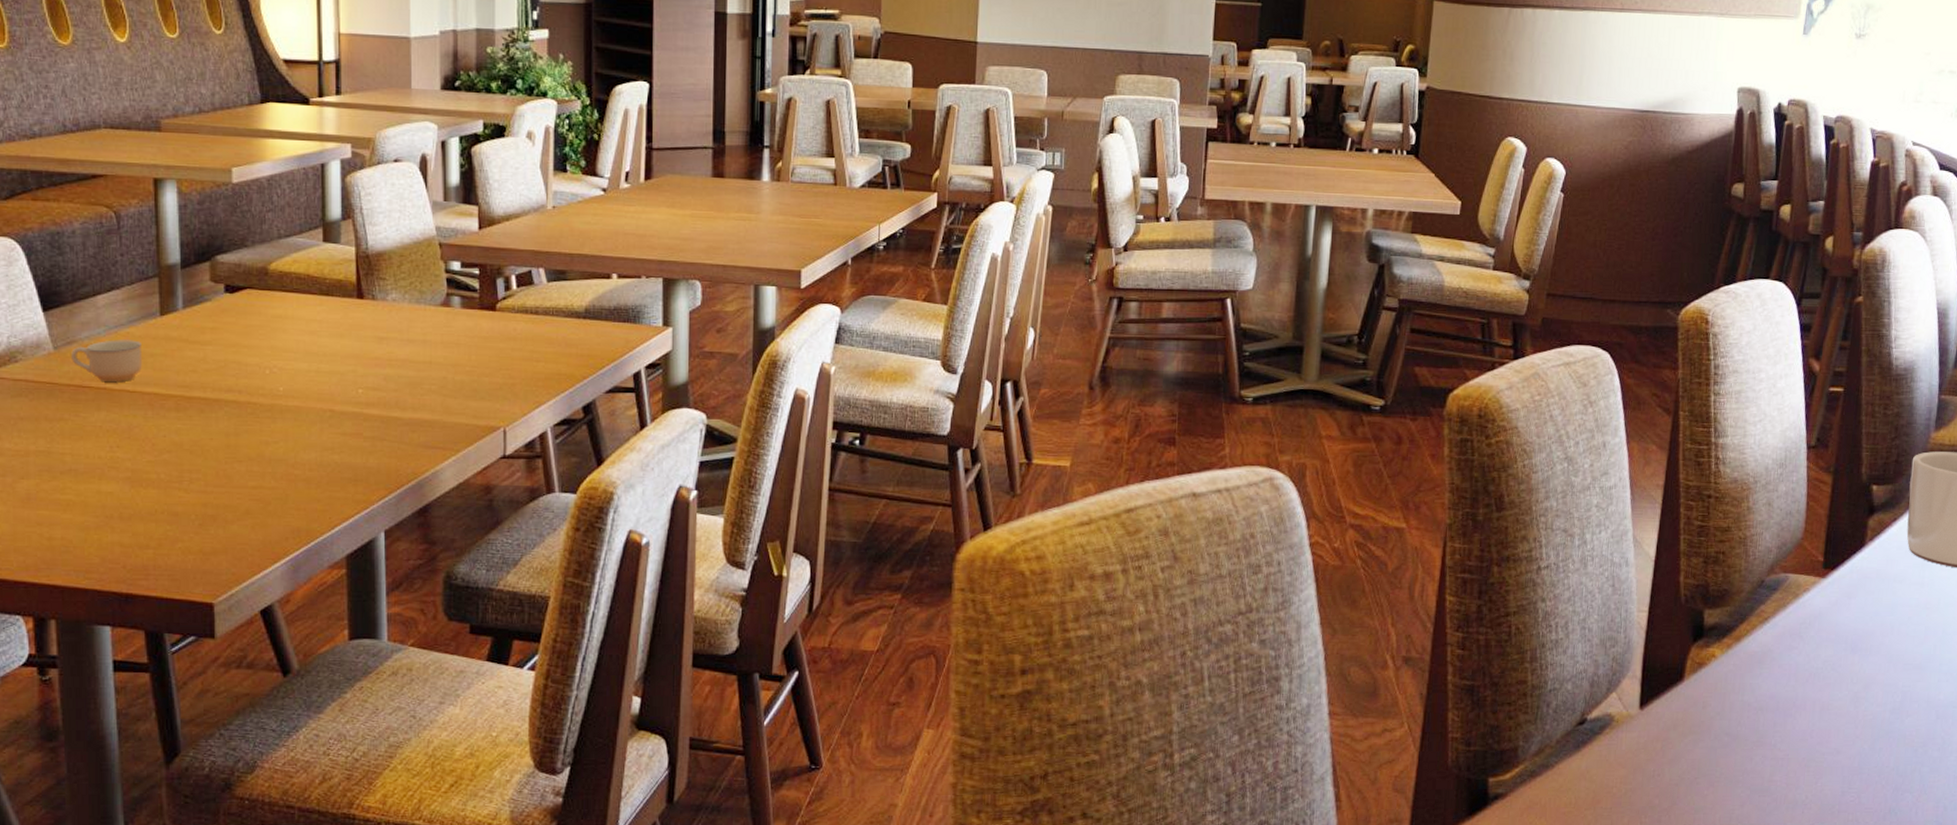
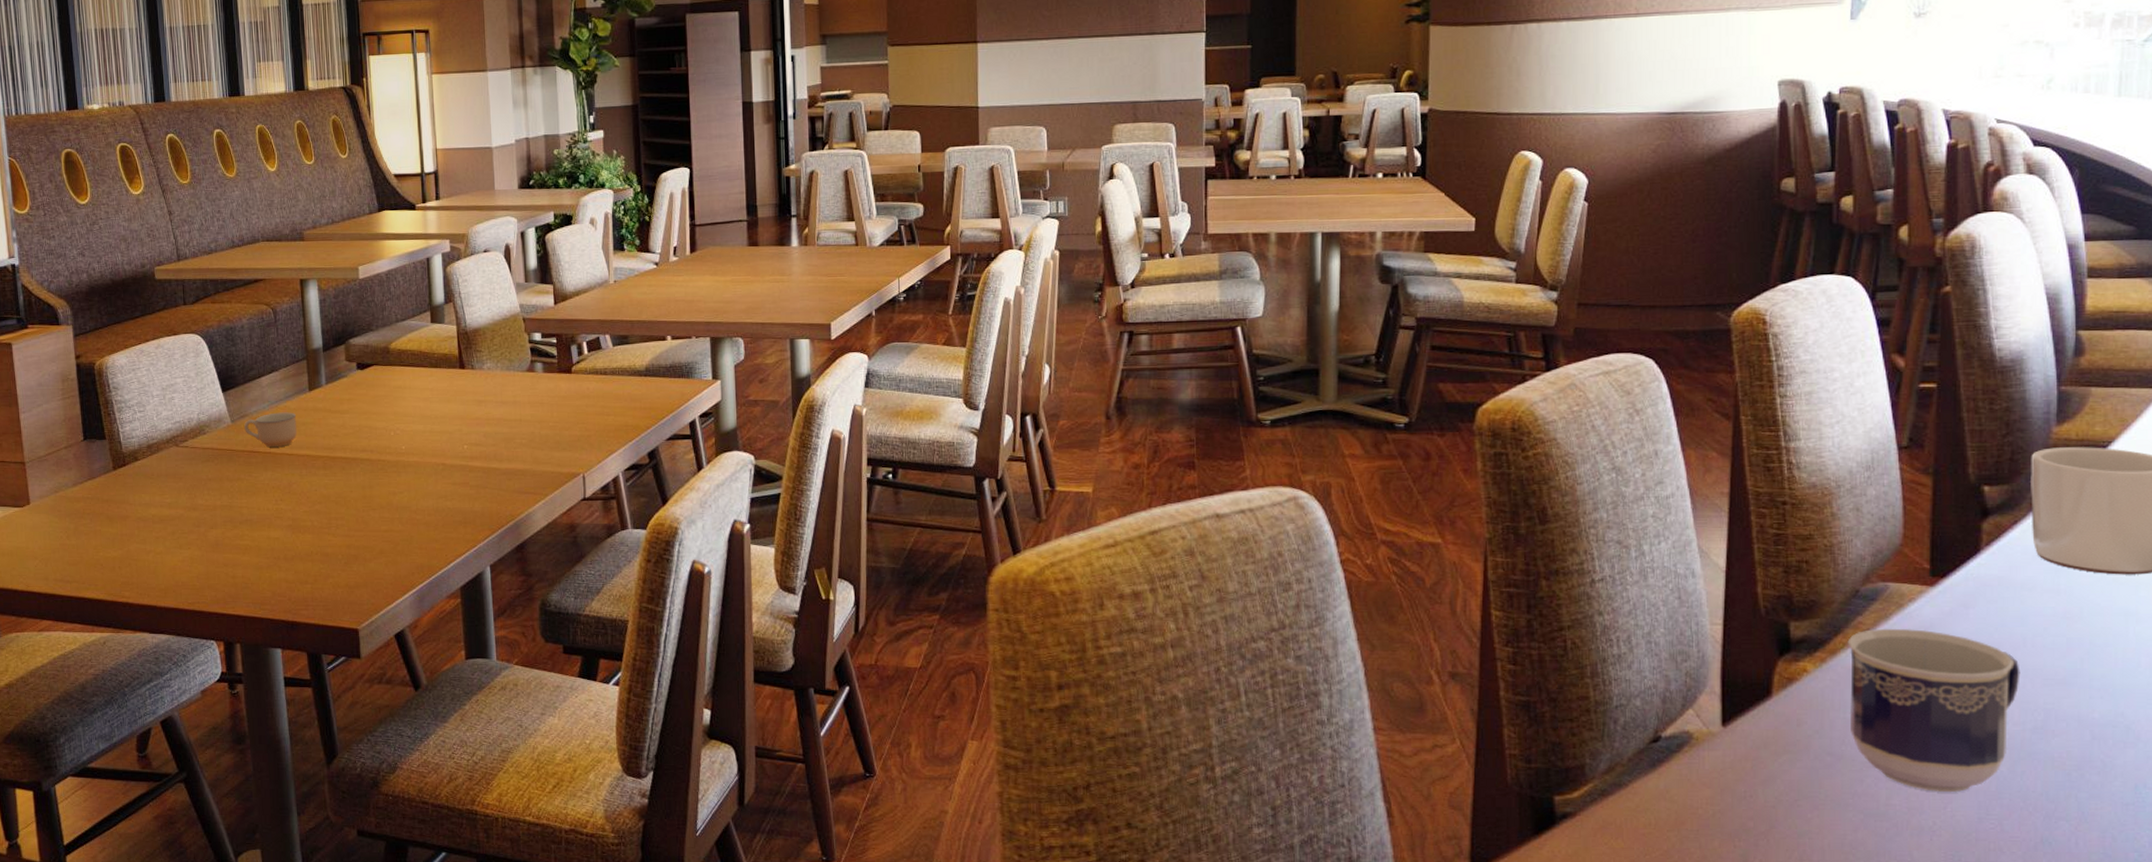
cup: none [1746,616,1887,768] -> present [1847,628,2020,792]

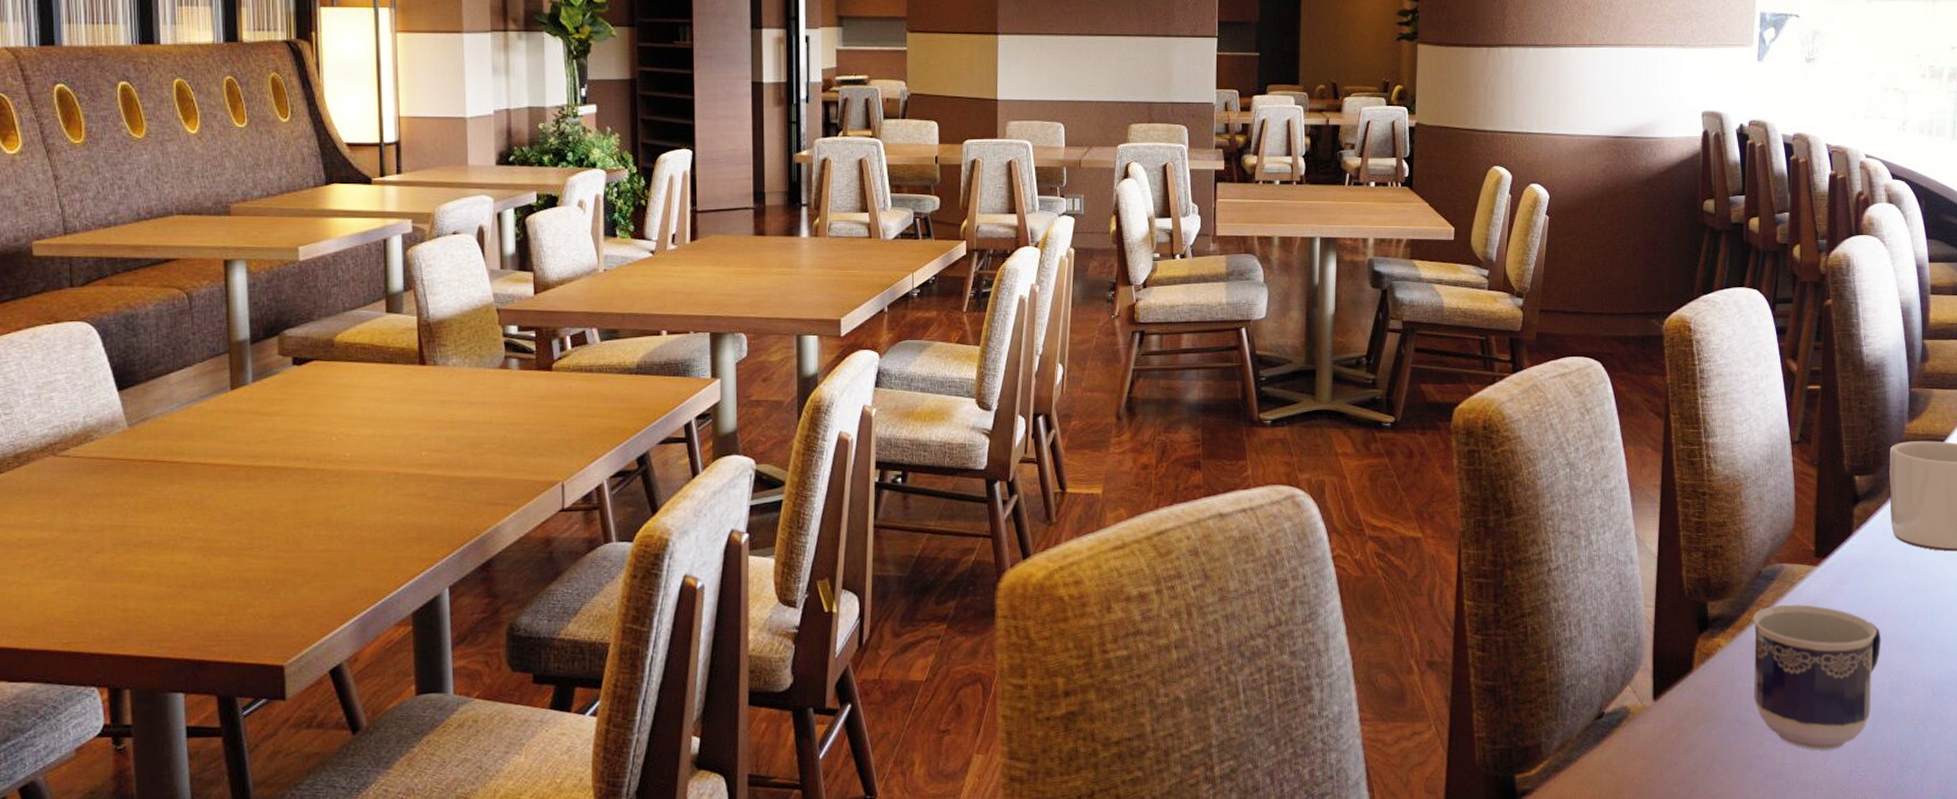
cup: present [244,412,298,448] -> none [145,414,214,456]

